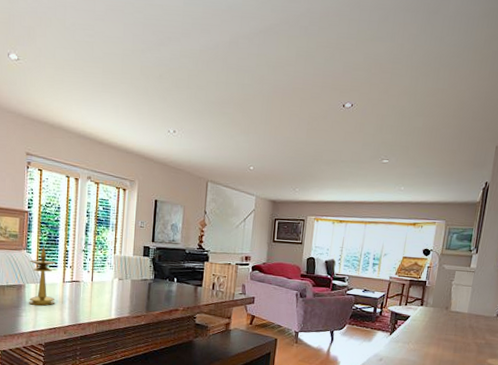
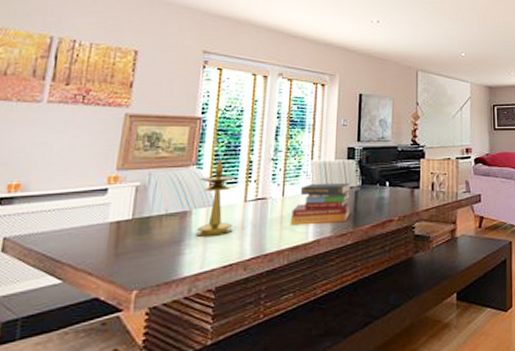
books: none [97,273,145,307] -> present [290,182,351,226]

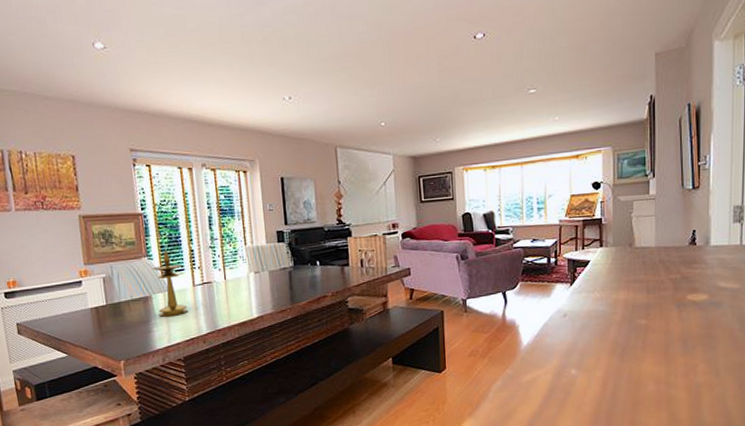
books: present [290,182,351,226] -> none [234,264,287,305]

